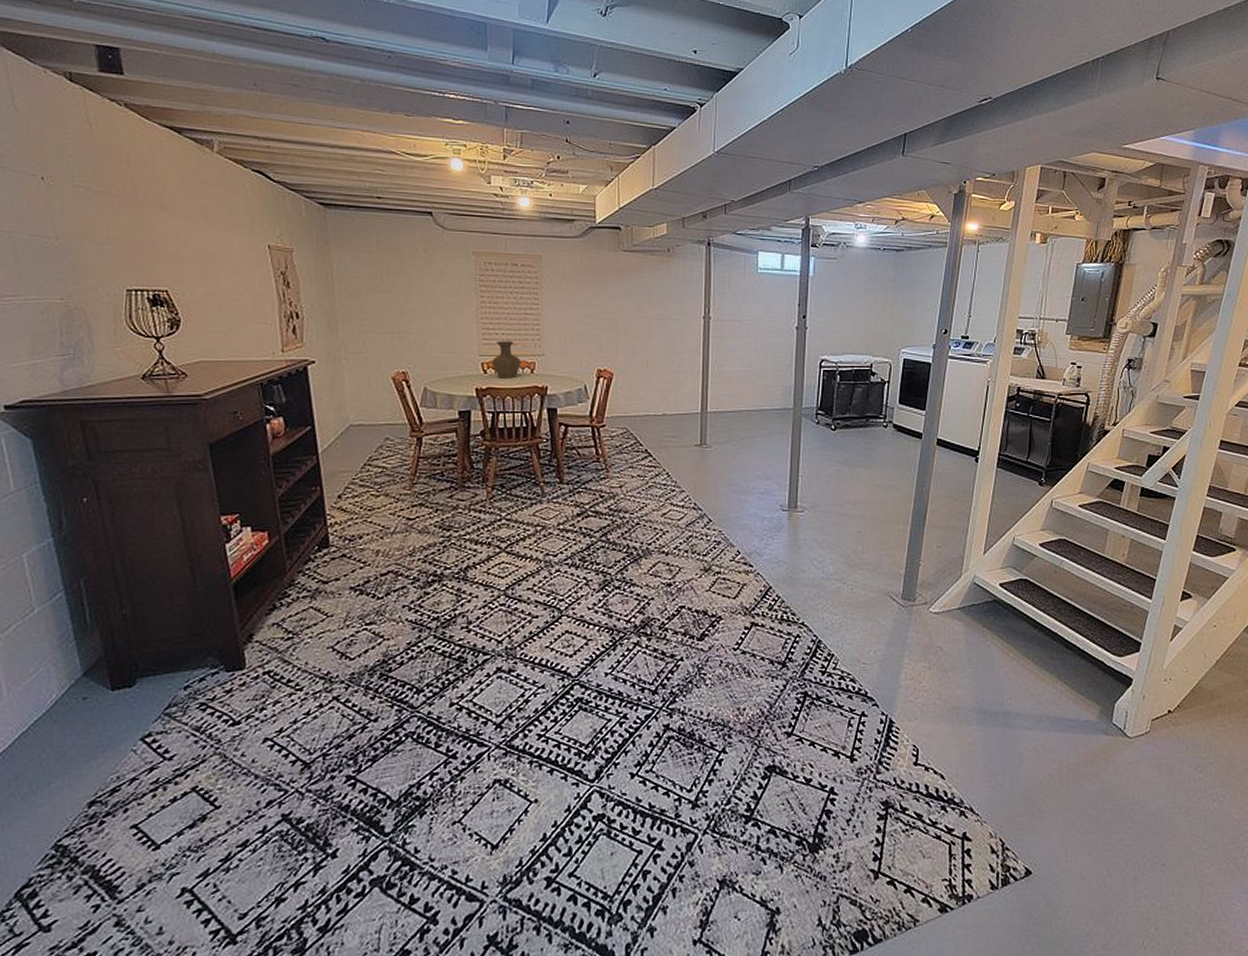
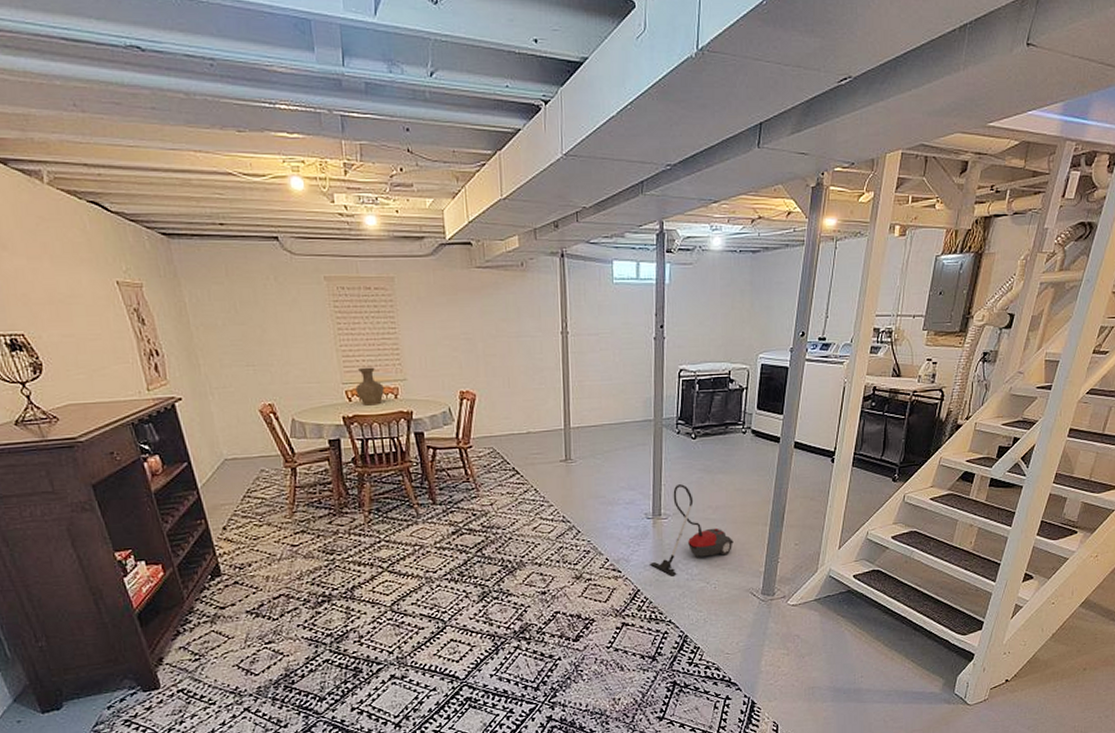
vacuum cleaner: none [784,476,873,574] -> present [650,484,734,576]

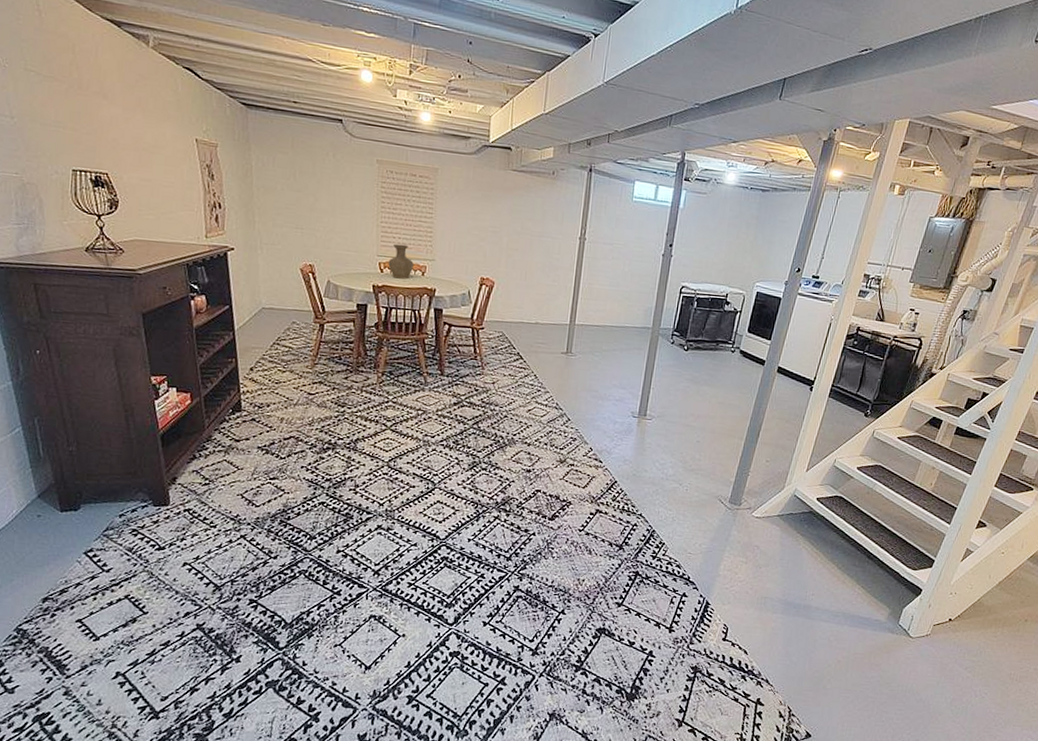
vacuum cleaner: present [650,484,734,576] -> none [630,390,710,474]

